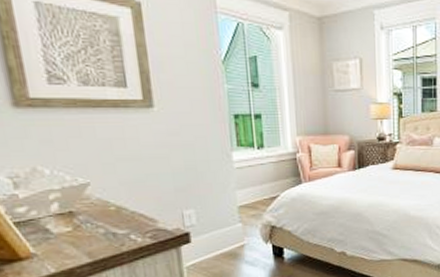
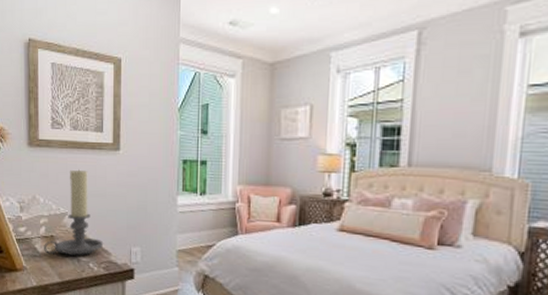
candle holder: none [60,132,147,234] -> present [44,169,104,256]

